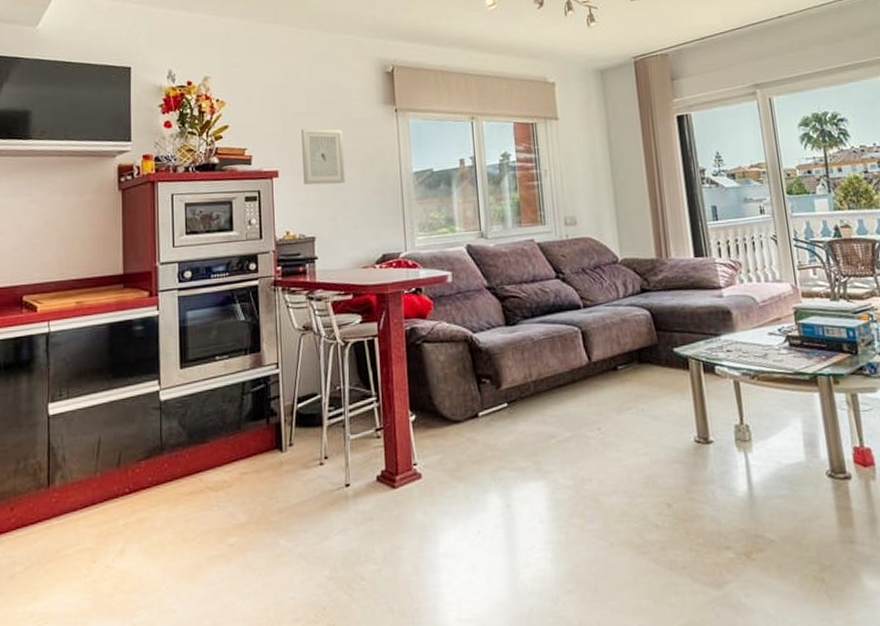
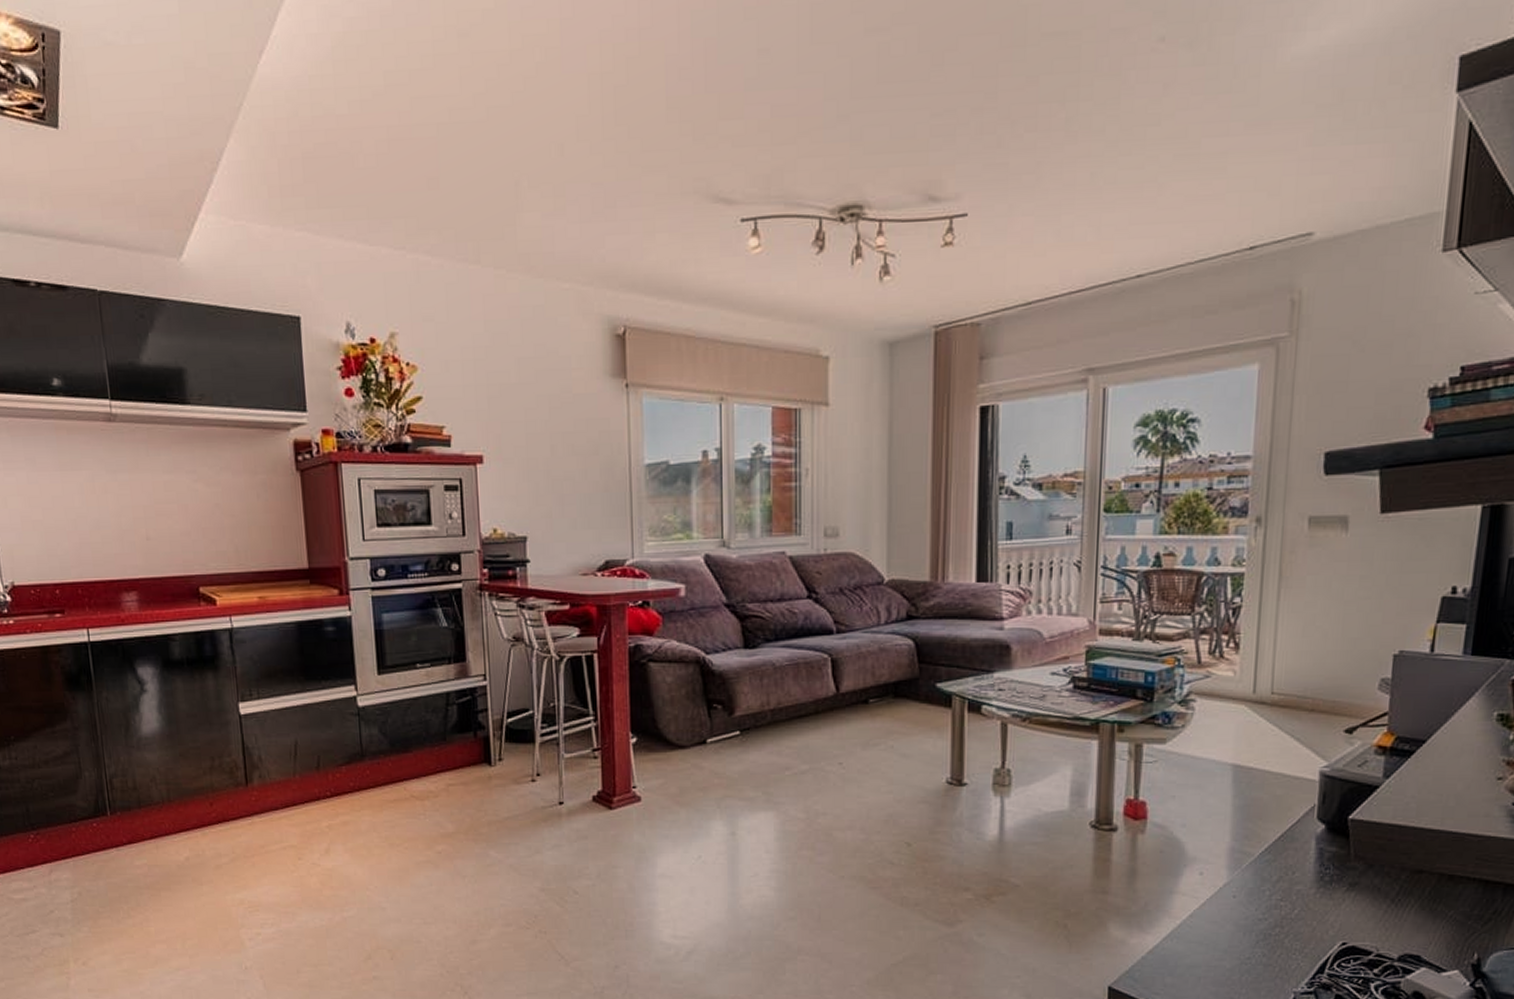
wall art: present [301,128,345,185] -> none [510,404,563,475]

